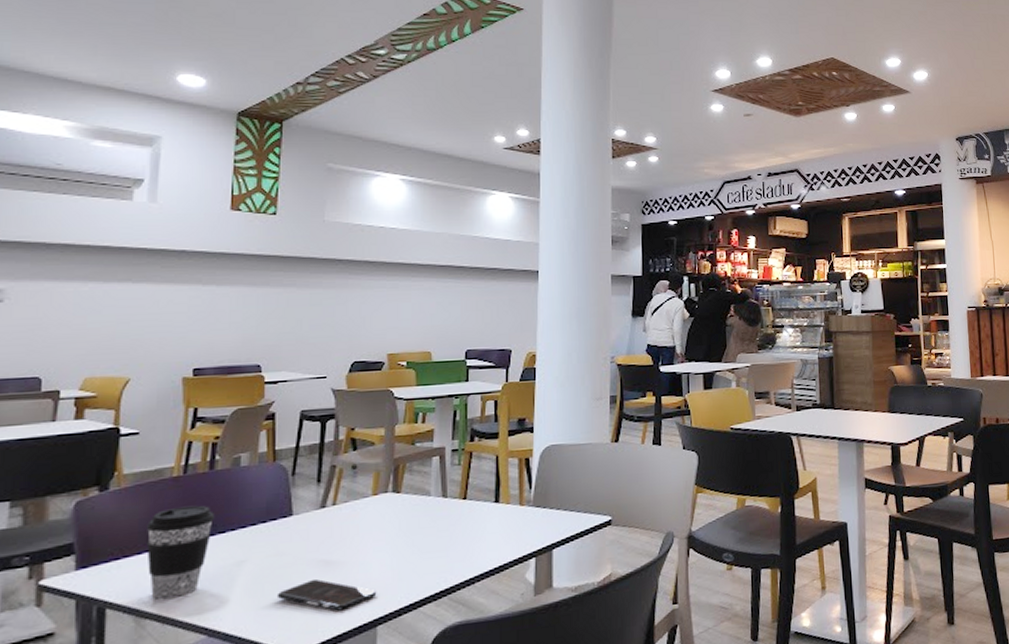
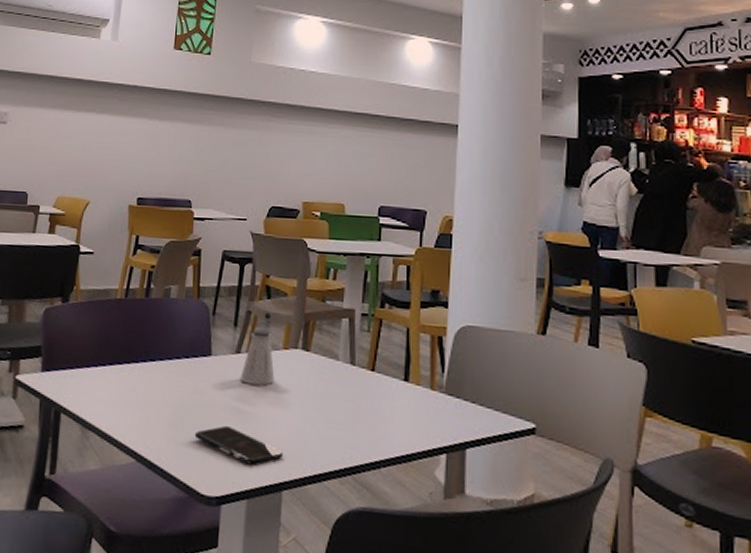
coffee cup: present [146,505,215,599] -> none [93,328,148,416]
saltshaker: none [326,480,364,536] -> present [240,329,275,386]

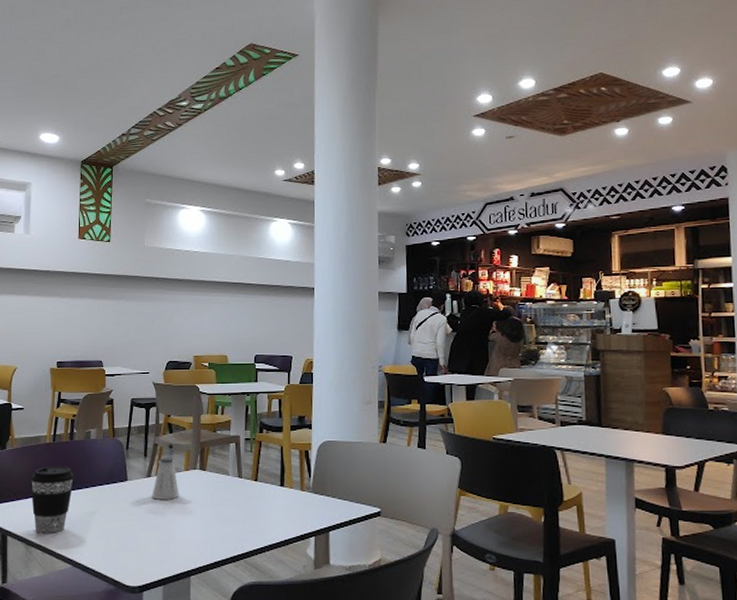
coffee cup: none [93,328,148,416] -> present [31,466,75,533]
smartphone: present [194,425,284,465] -> none [118,532,190,560]

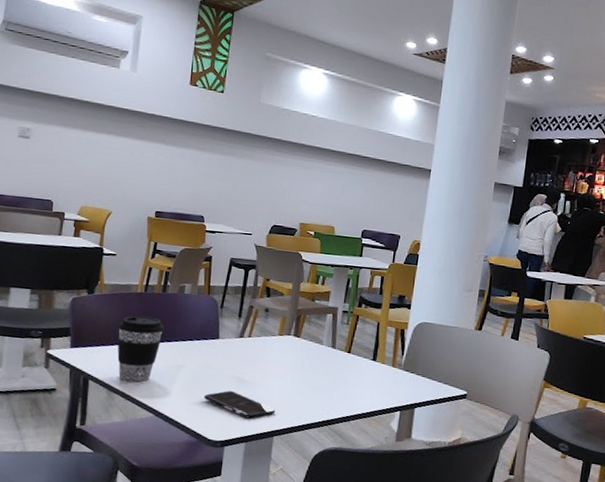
smartphone: none [118,532,190,560] -> present [203,390,276,419]
saltshaker: present [152,457,179,500] -> none [242,320,271,362]

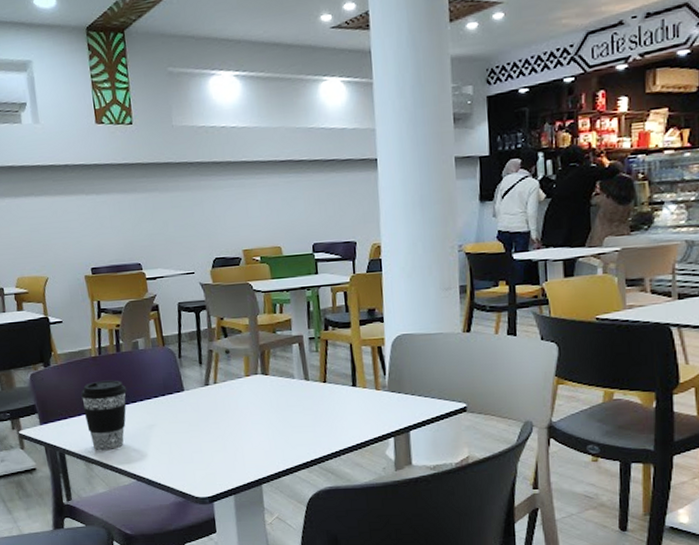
smartphone: present [203,390,276,419] -> none [181,443,259,470]

